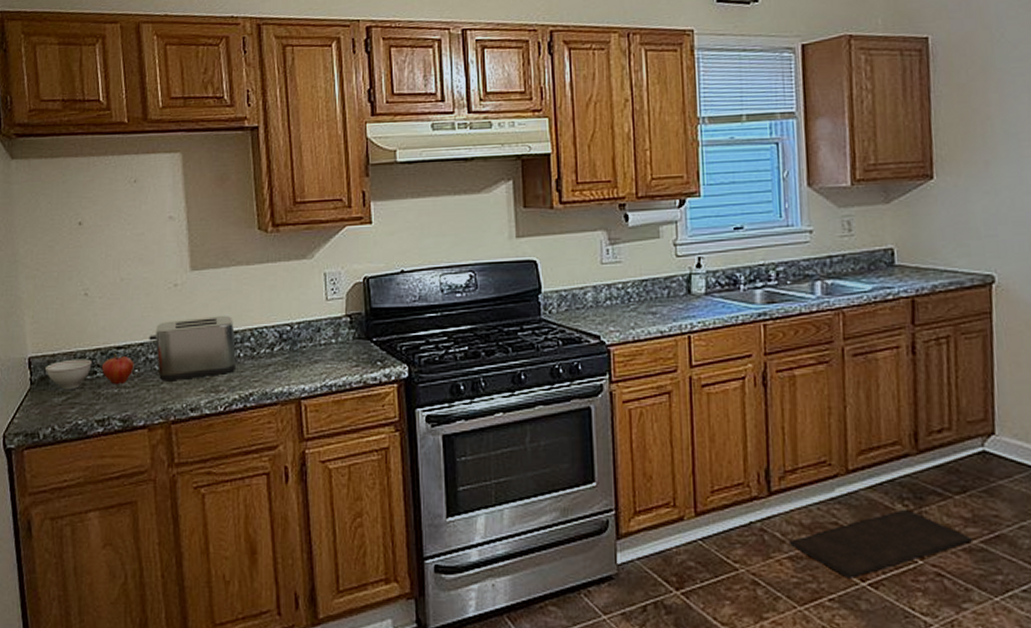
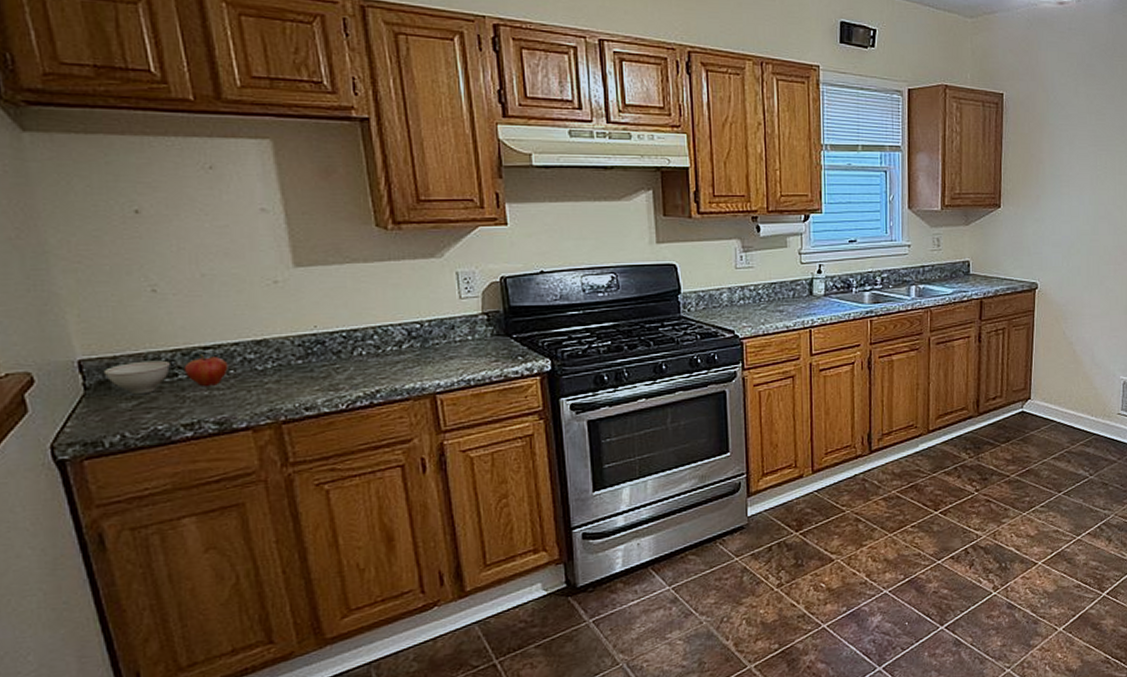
toaster: present [149,316,237,382] -> none [245,314,359,382]
doormat: present [790,510,974,579] -> none [884,457,1012,510]

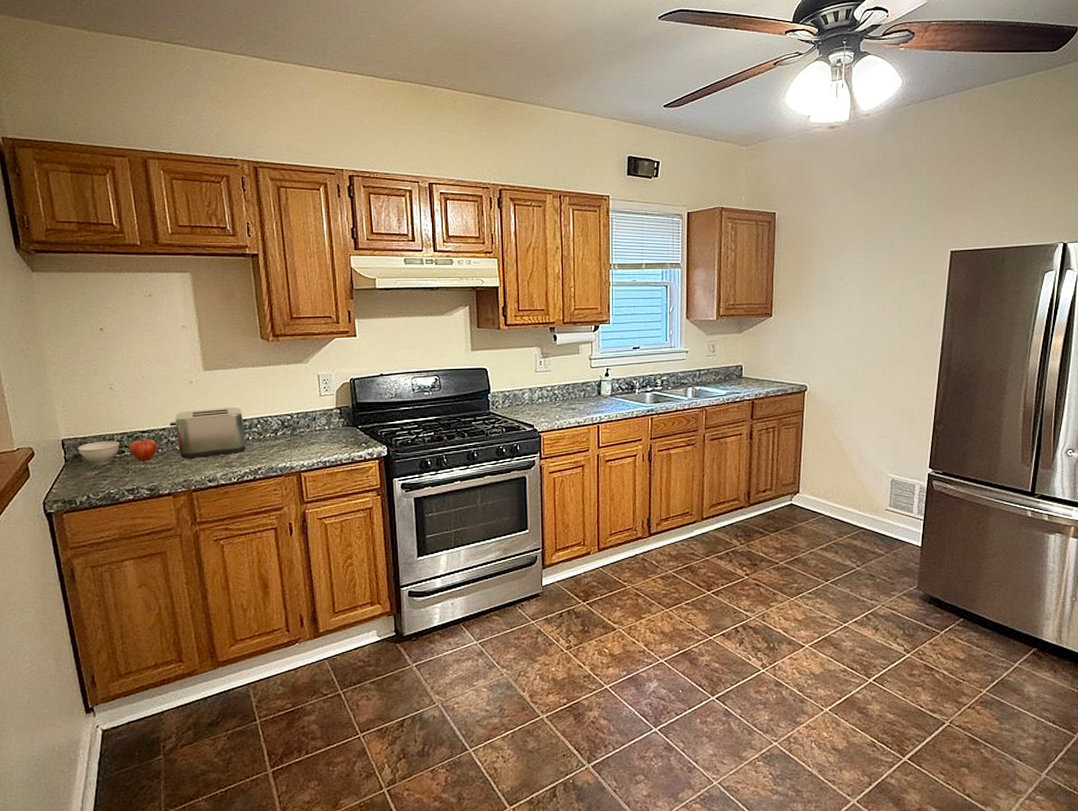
toaster: none [245,314,359,382] -> present [170,408,247,459]

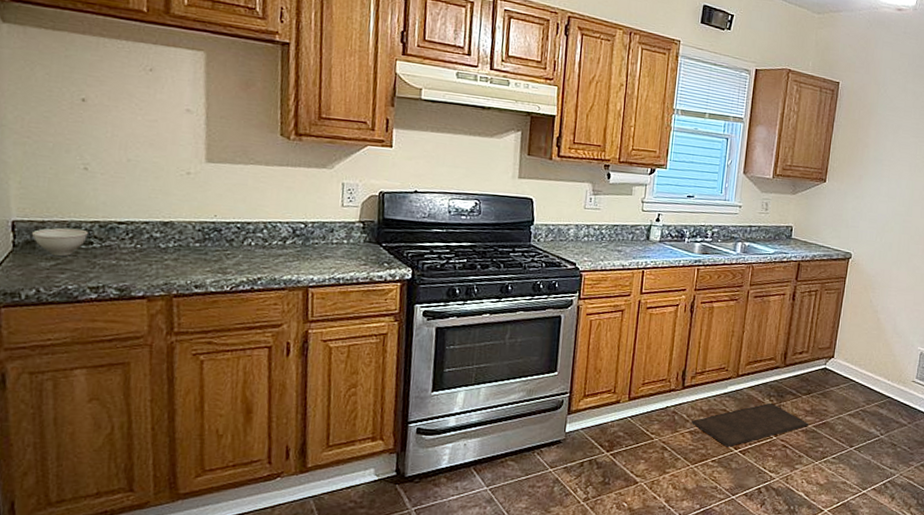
fruit: present [128,437,158,462] -> none [98,228,137,257]
toaster: present [170,408,247,459] -> none [155,205,248,260]
doormat: none [662,544,781,590] -> present [692,403,809,447]

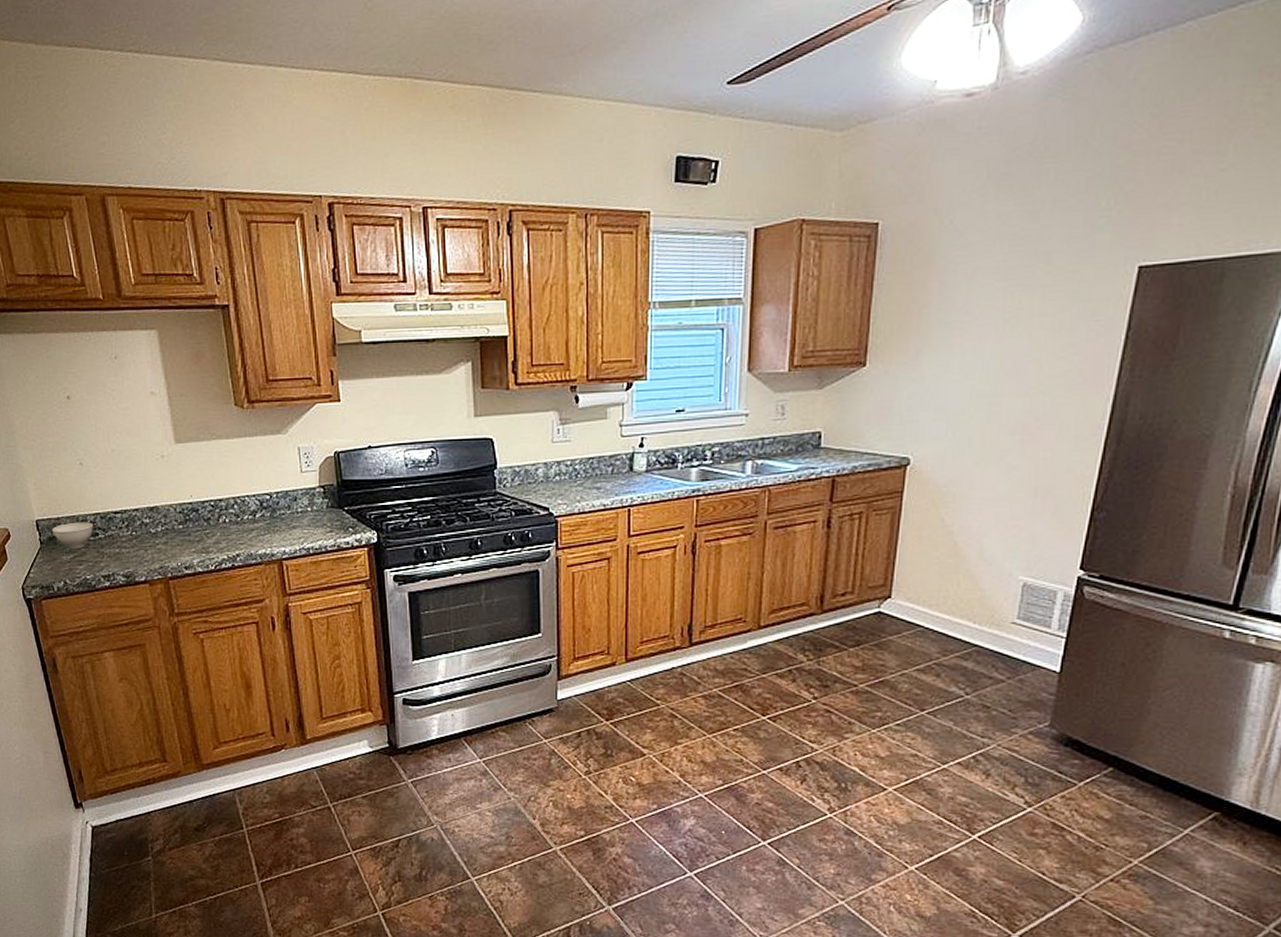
doormat: present [692,403,809,447] -> none [705,659,861,713]

